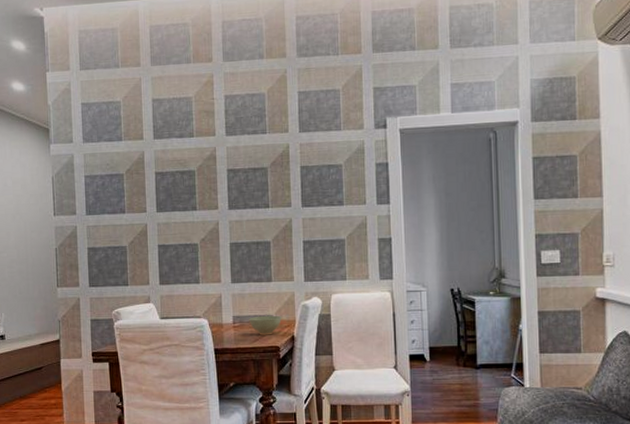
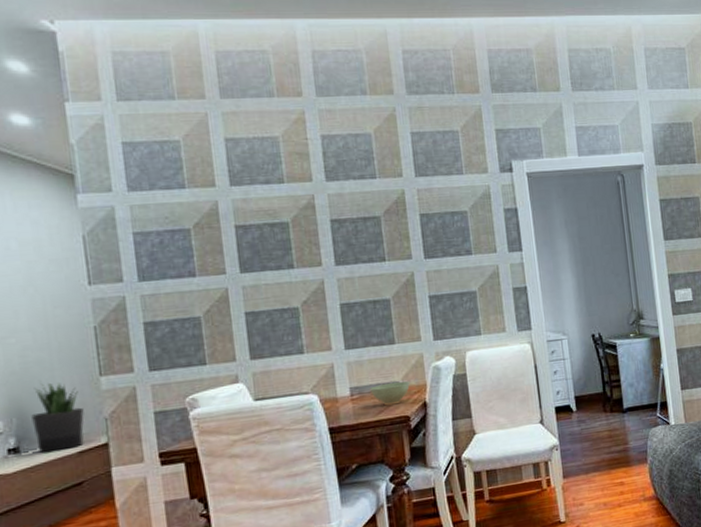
planter: none [13,289,46,342] -> present [31,383,85,453]

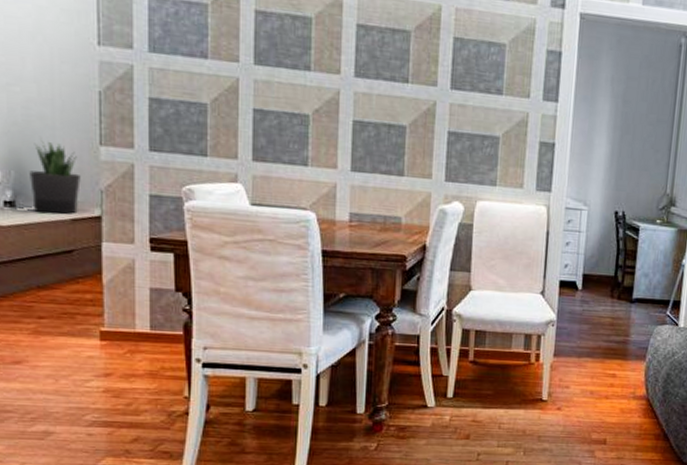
bowl: present [370,381,410,406] -> none [370,216,412,241]

